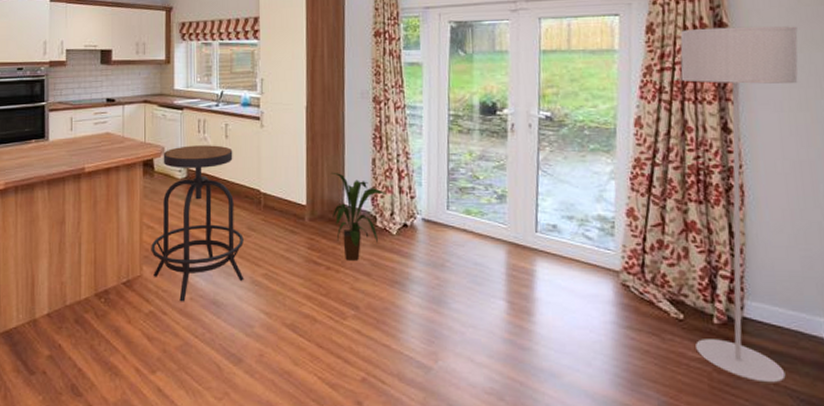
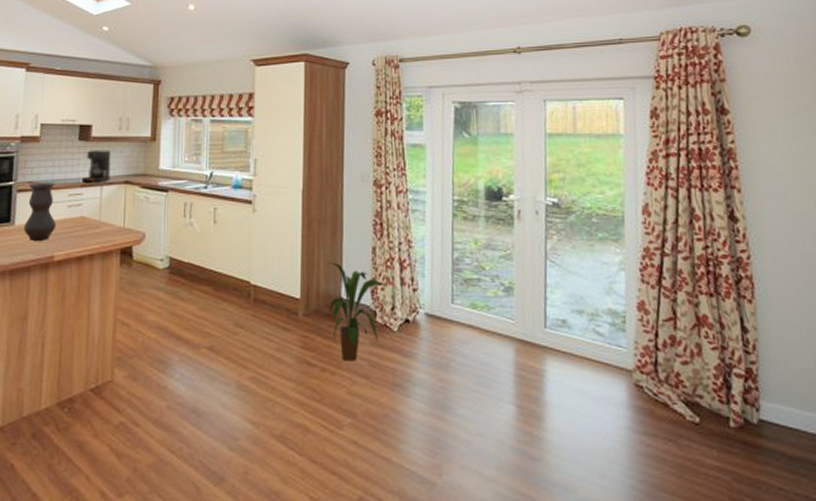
vase: none [57,103,86,154] -> present [23,183,57,240]
coffee maker: none [106,72,131,102] -> present [83,150,112,182]
bar stool: present [151,145,244,302] -> none [125,231,230,411]
floor lamp: present [680,25,798,383] -> none [683,112,806,493]

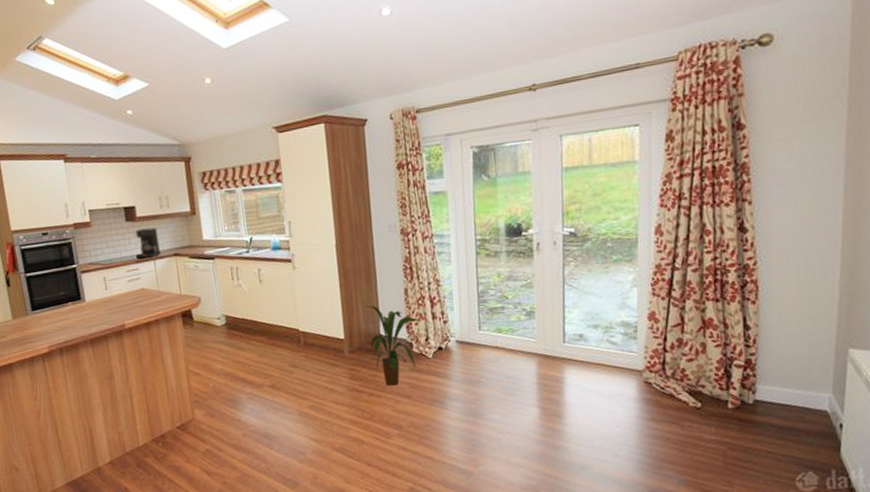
vase: present [23,183,57,240] -> none [89,262,122,313]

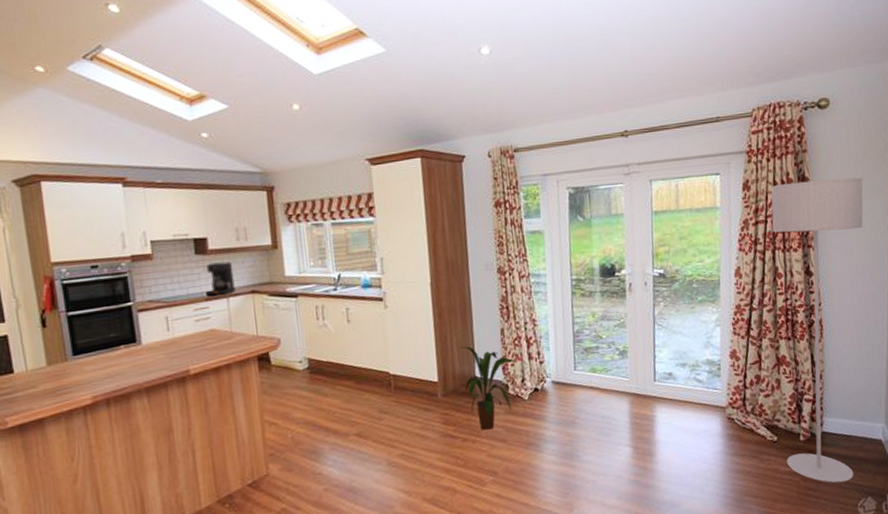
floor lamp: none [699,121,813,455] -> present [771,177,864,483]

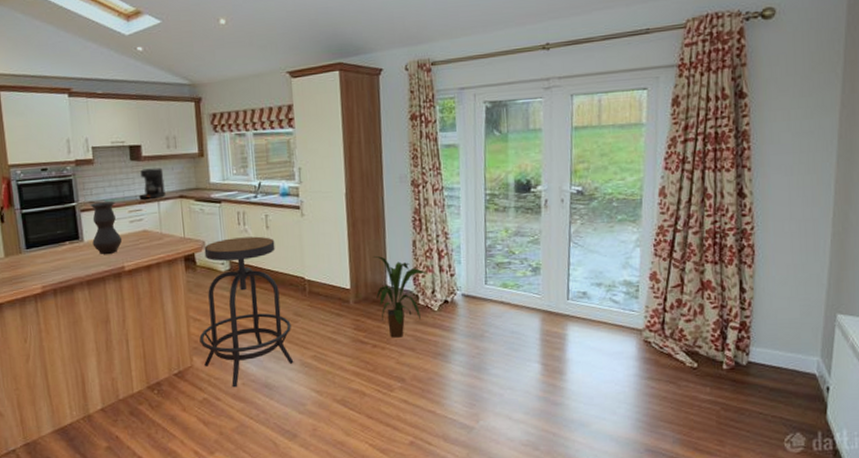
vase: none [149,299,187,358] -> present [90,201,123,254]
bar stool: none [276,331,380,495] -> present [199,236,294,388]
floor lamp: present [771,177,864,483] -> none [702,93,810,416]

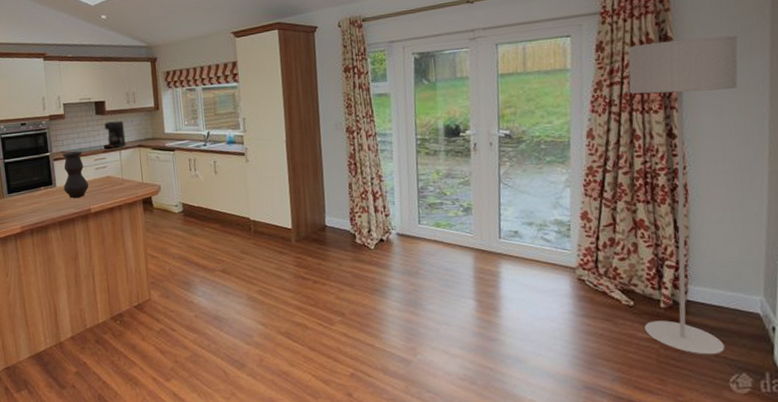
bar stool: present [199,236,294,388] -> none [156,180,241,320]
house plant: present [373,255,428,338] -> none [312,197,364,275]
floor lamp: none [702,93,810,416] -> present [628,35,738,355]

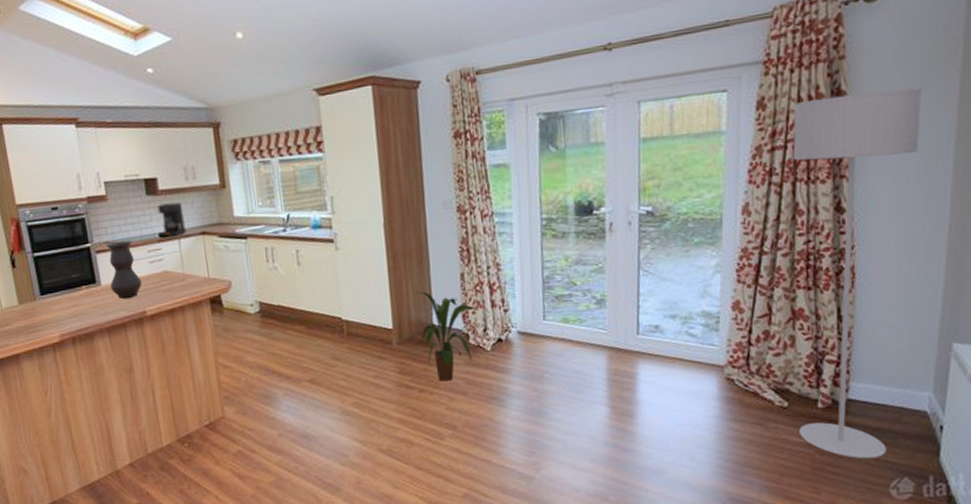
house plant: none [312,197,364,275] -> present [417,291,479,382]

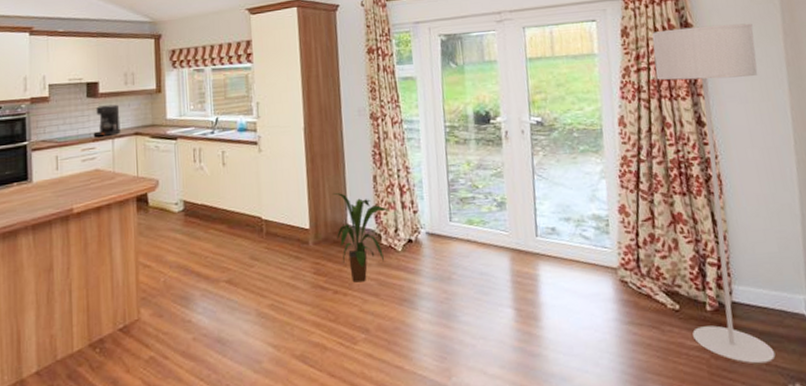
vase: present [105,240,143,299] -> none [41,139,73,196]

